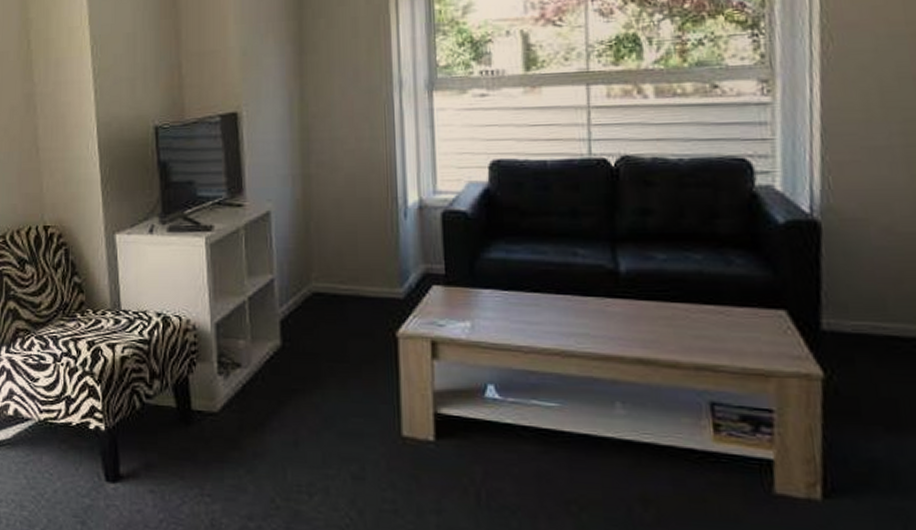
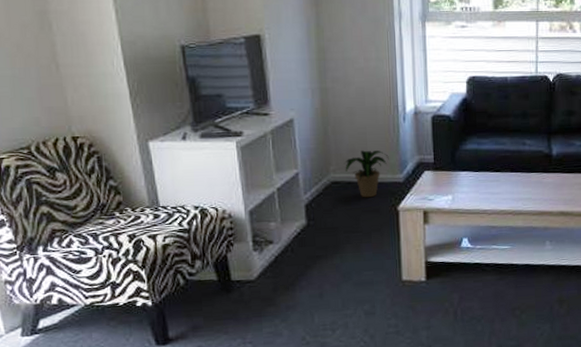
potted plant: none [329,254,385,317] -> present [345,150,389,198]

